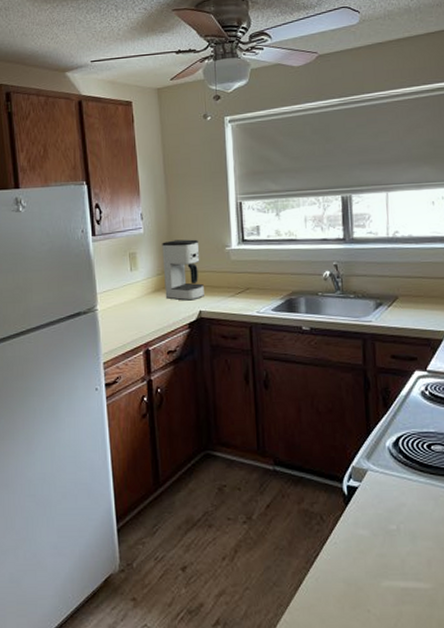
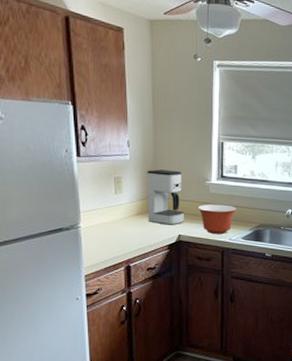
mixing bowl: none [218,272,263,307] -> present [197,204,237,234]

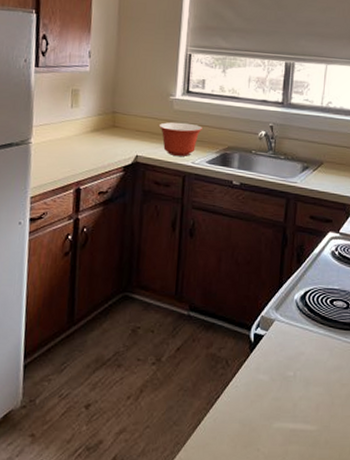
coffee maker: present [147,169,184,225] -> none [103,82,144,144]

